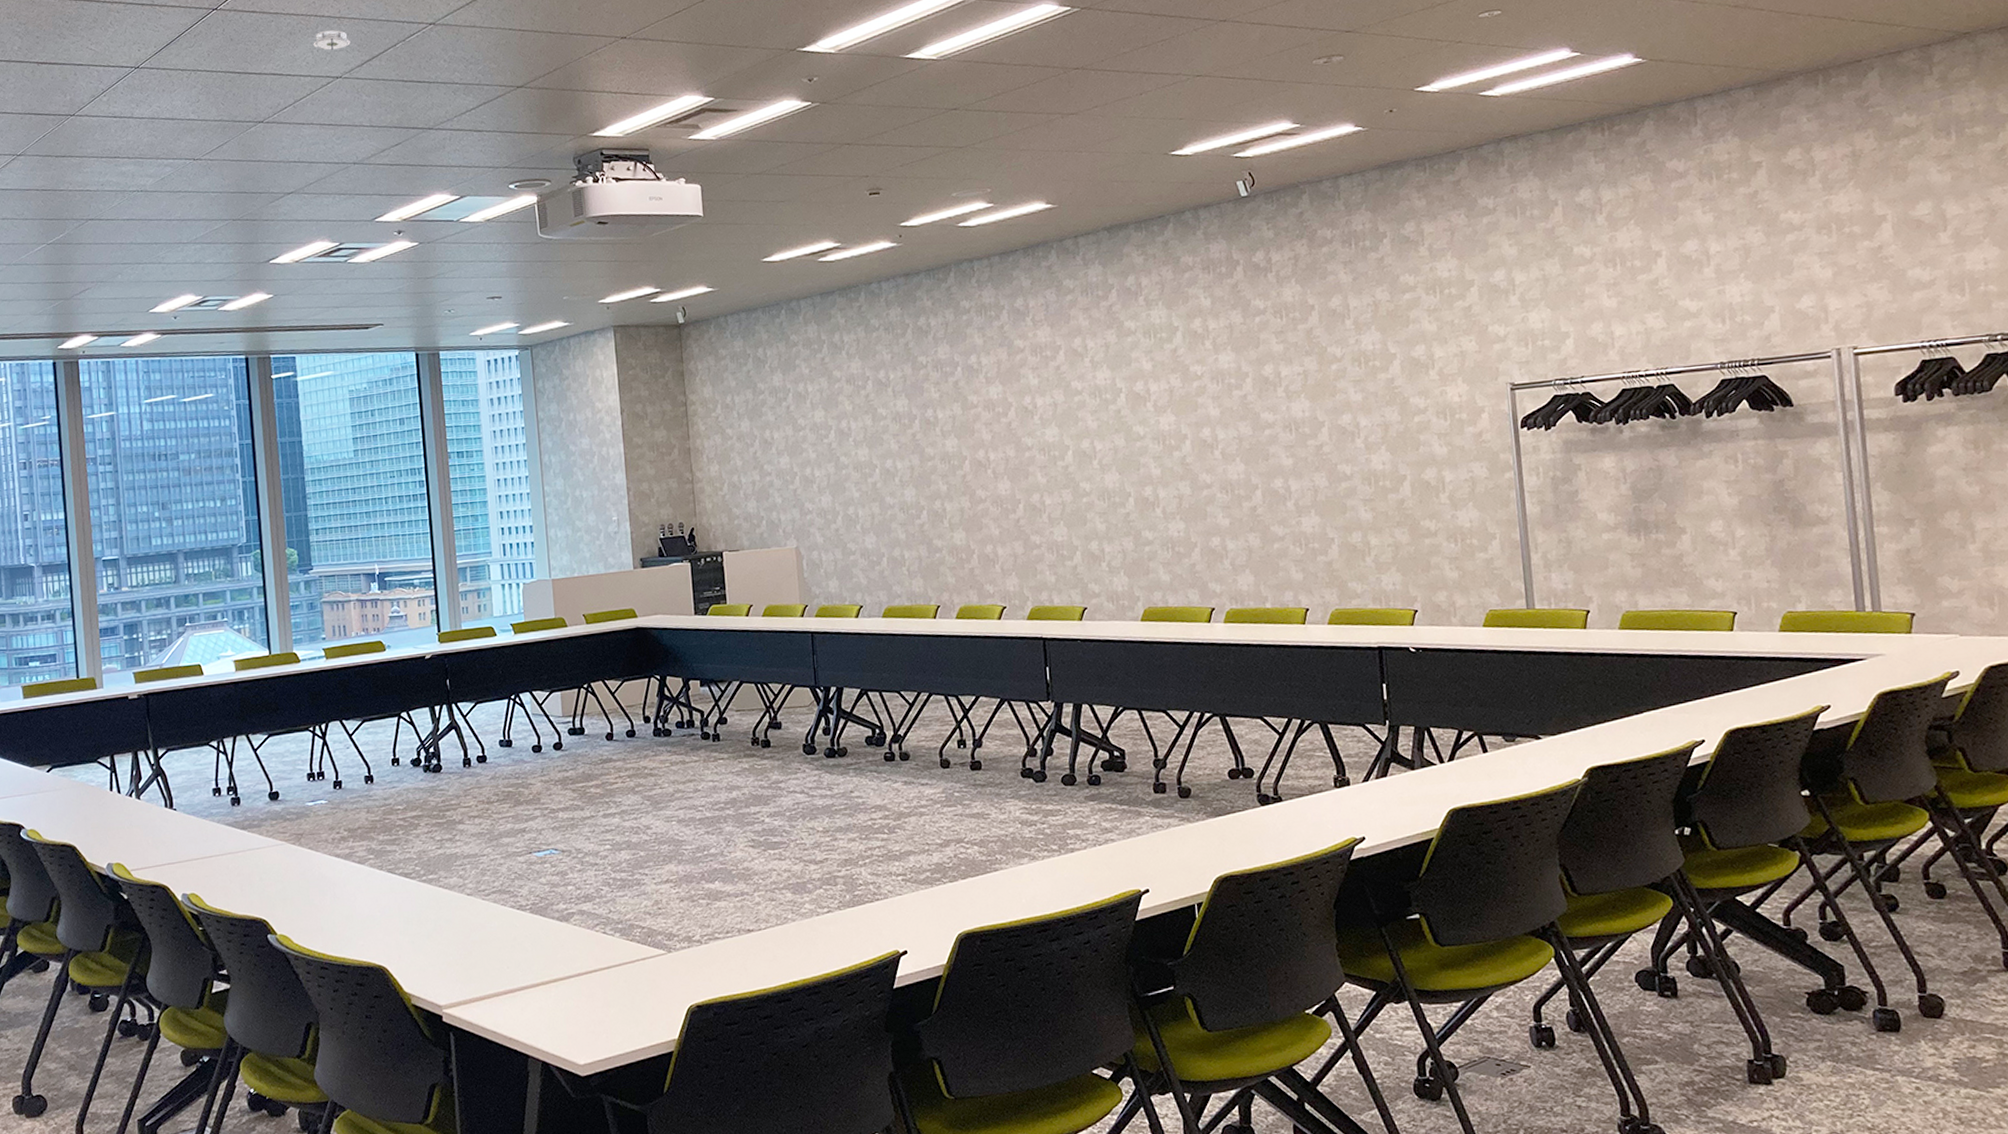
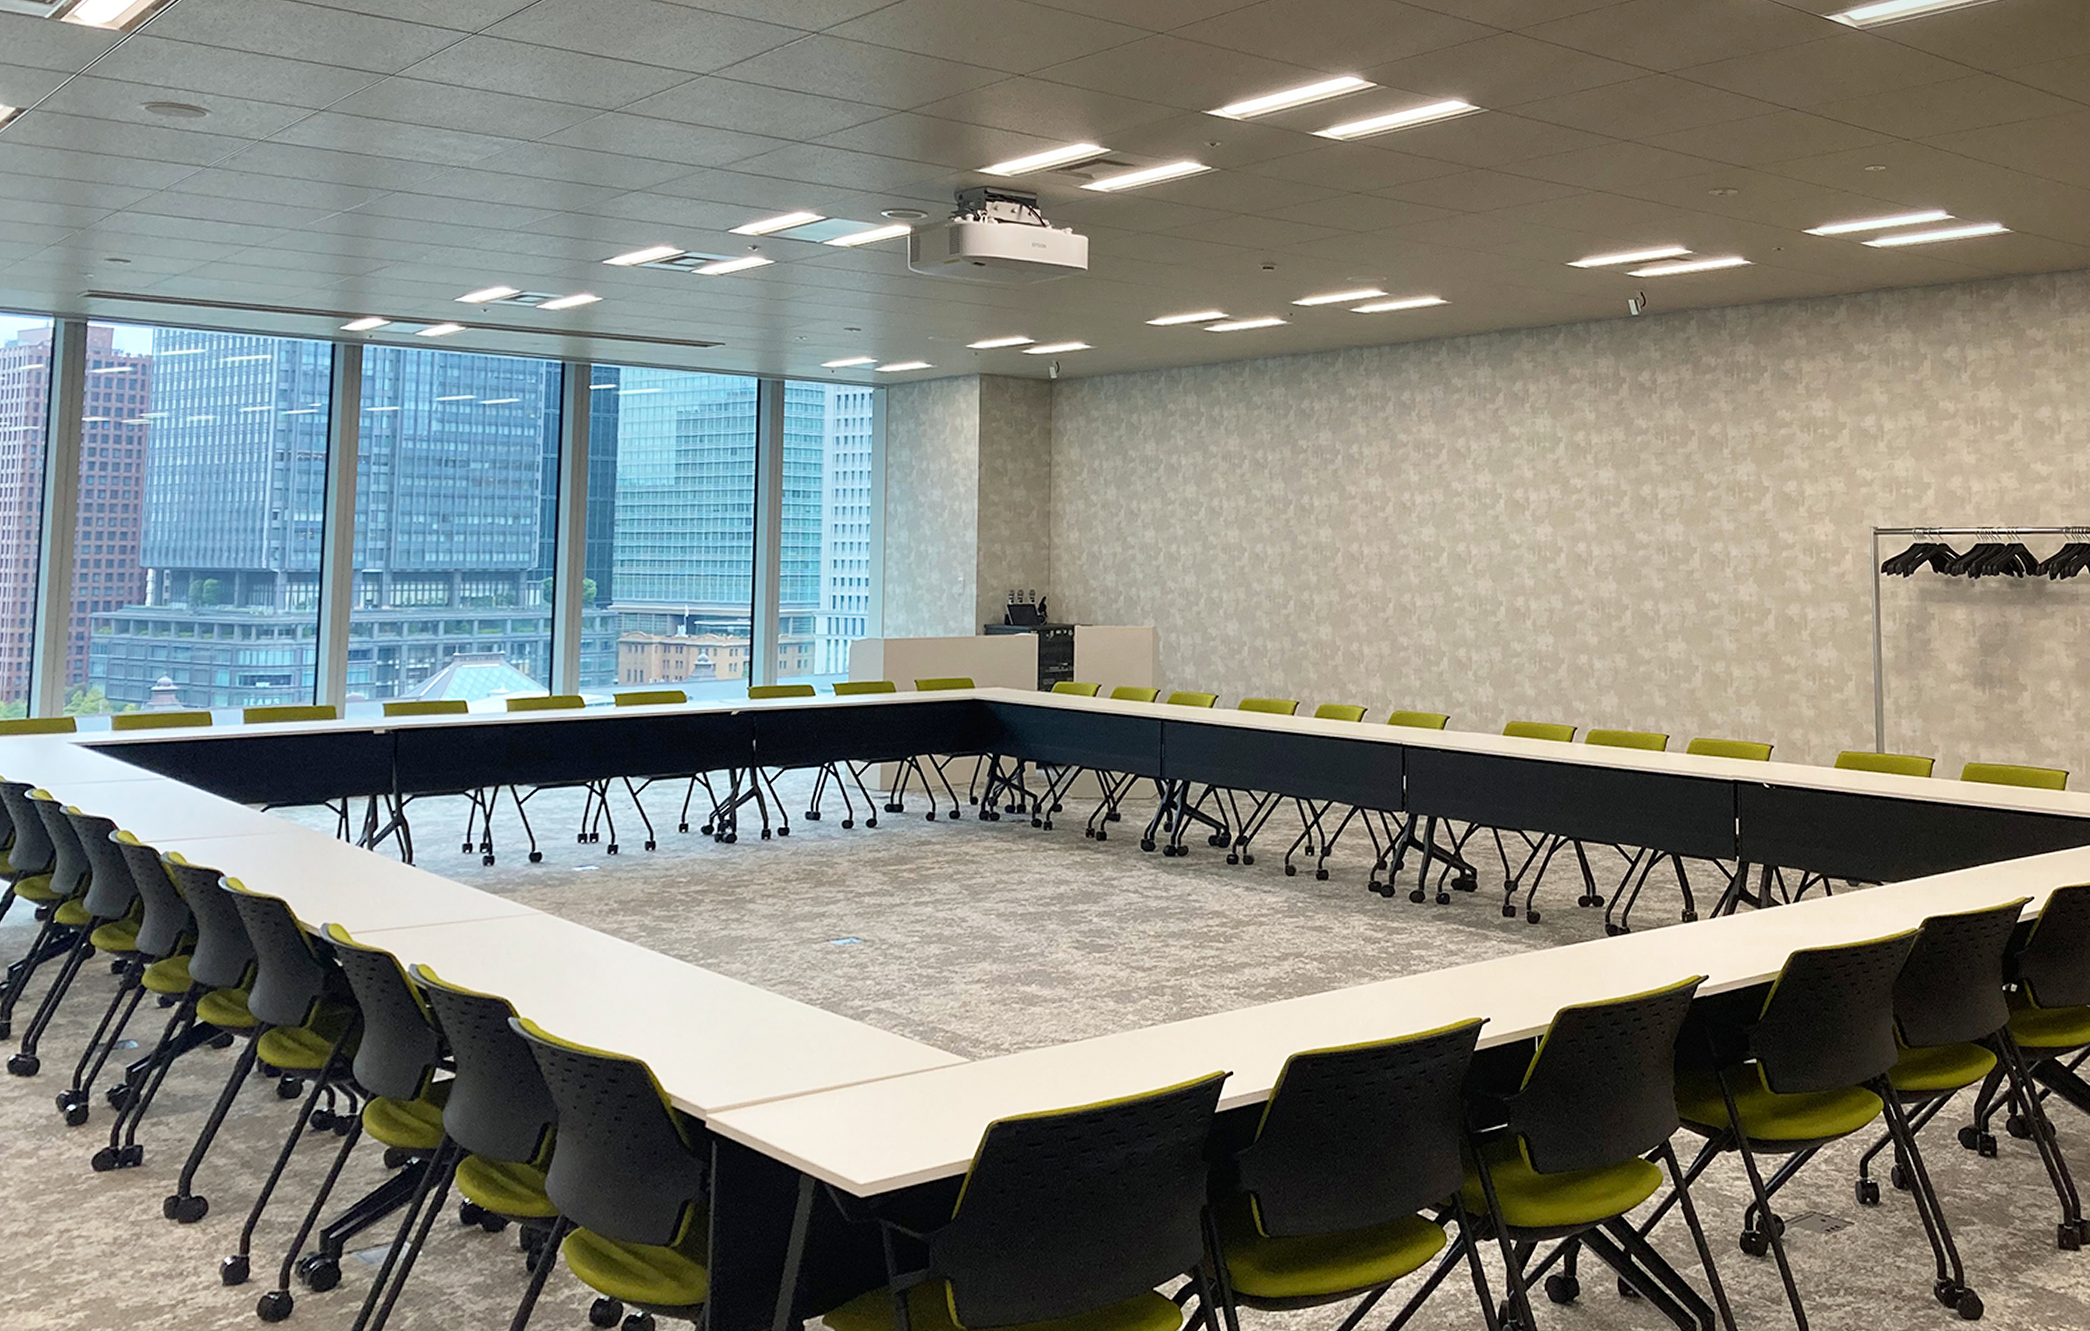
smoke detector: present [312,29,350,51] -> none [679,23,722,45]

